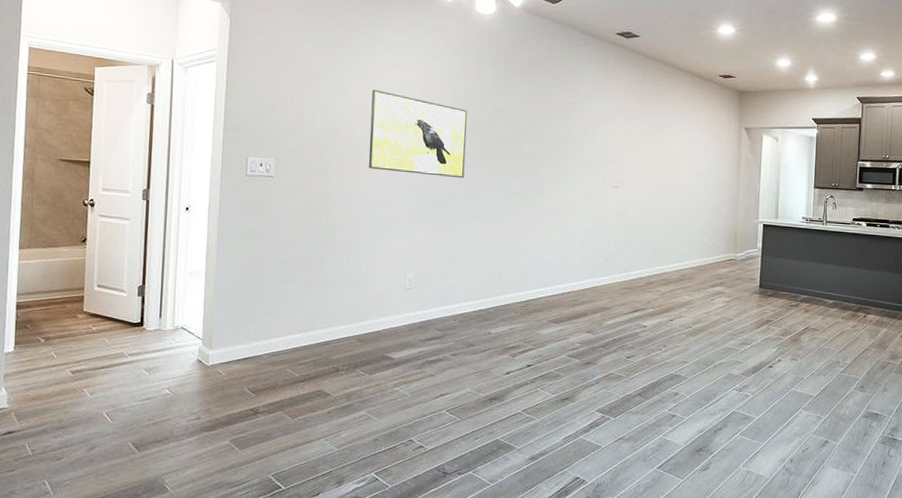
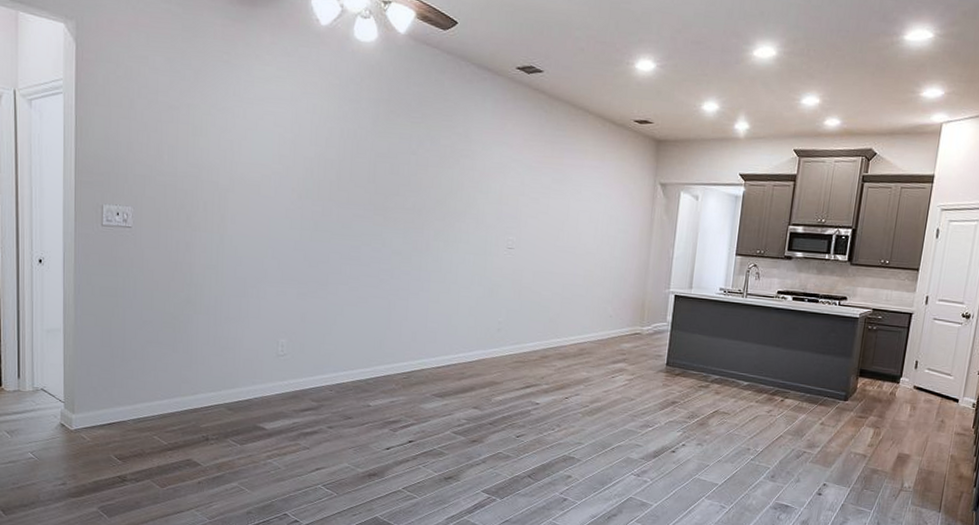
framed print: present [369,89,468,179] -> none [235,129,345,235]

